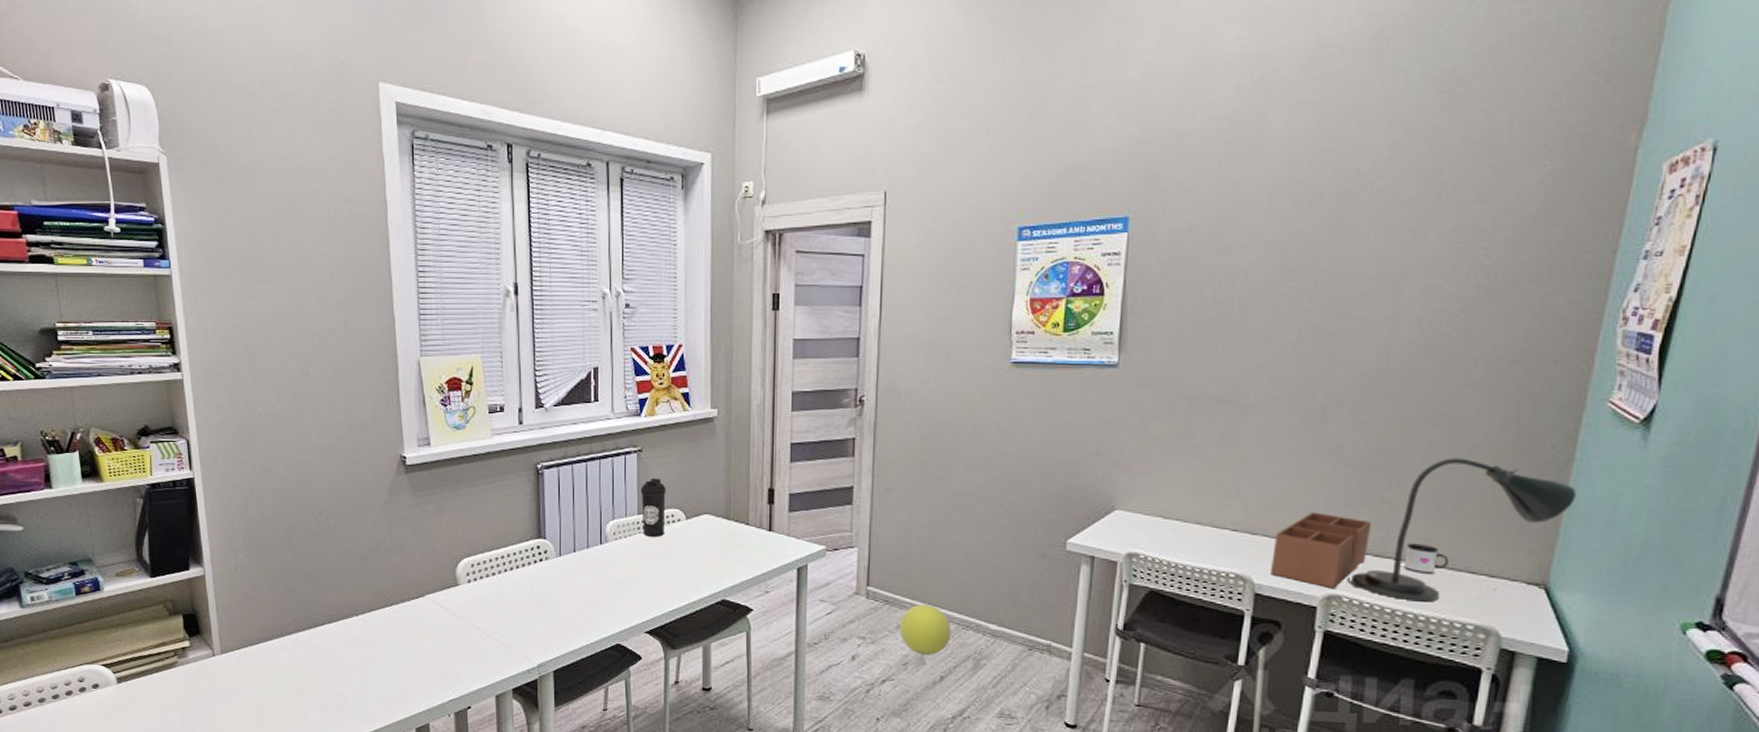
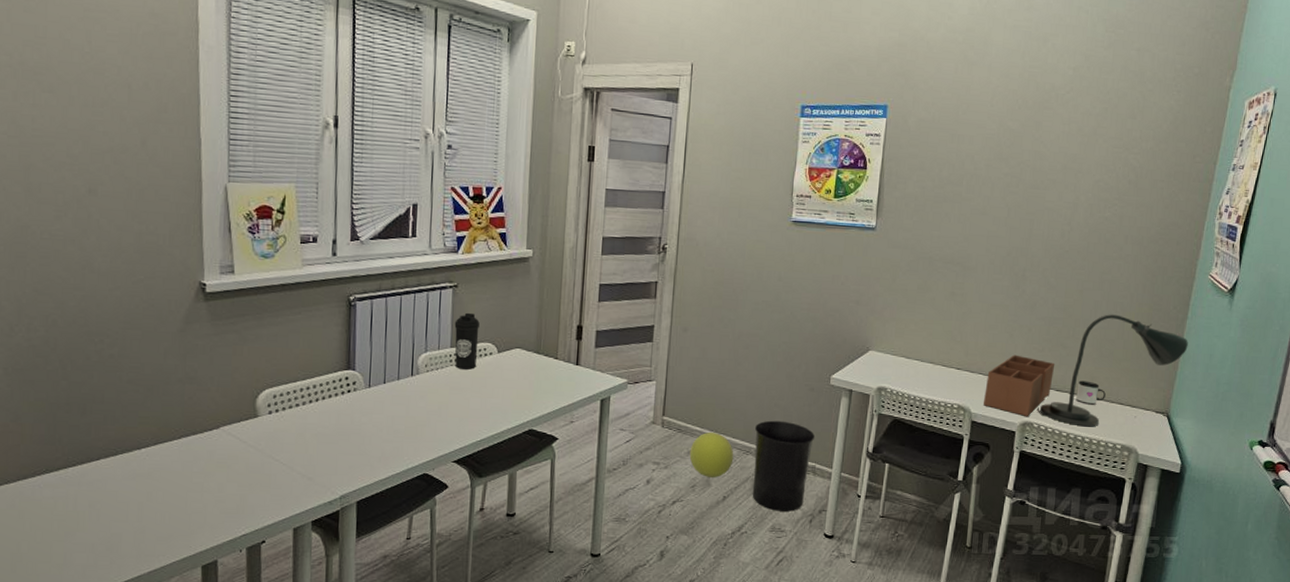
waste bin: none [974,591,1050,696] -> present [752,420,816,512]

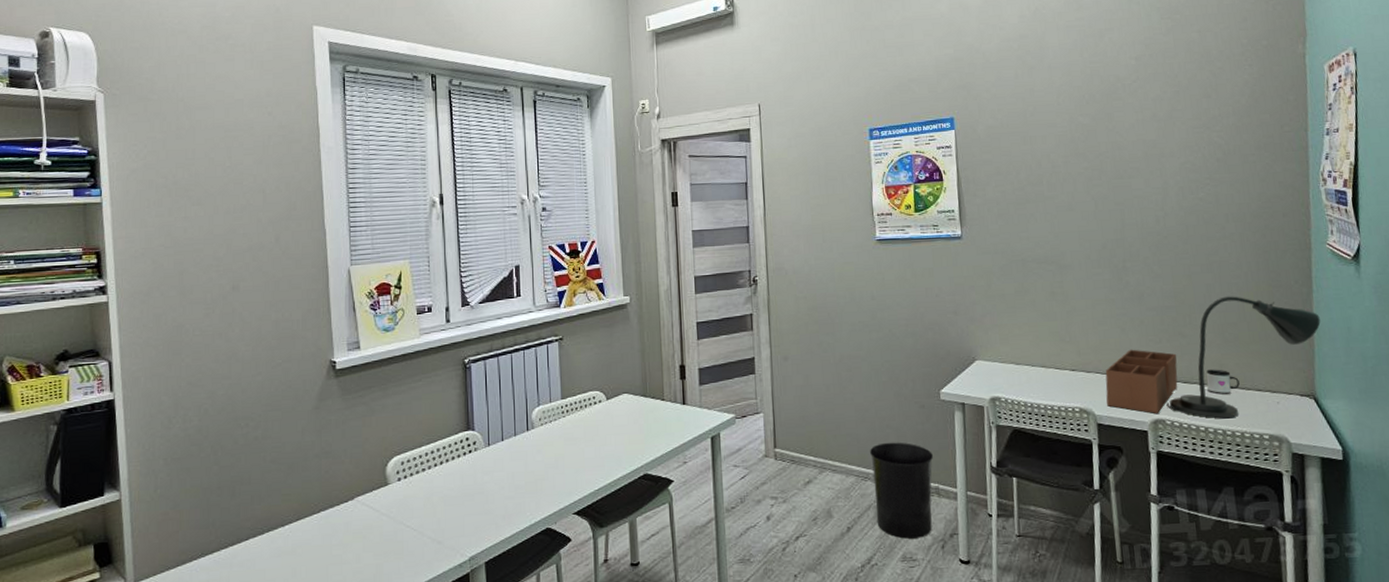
water bottle: present [454,312,480,370] -> none [563,363,587,420]
ball: present [689,431,734,479] -> none [806,460,853,509]

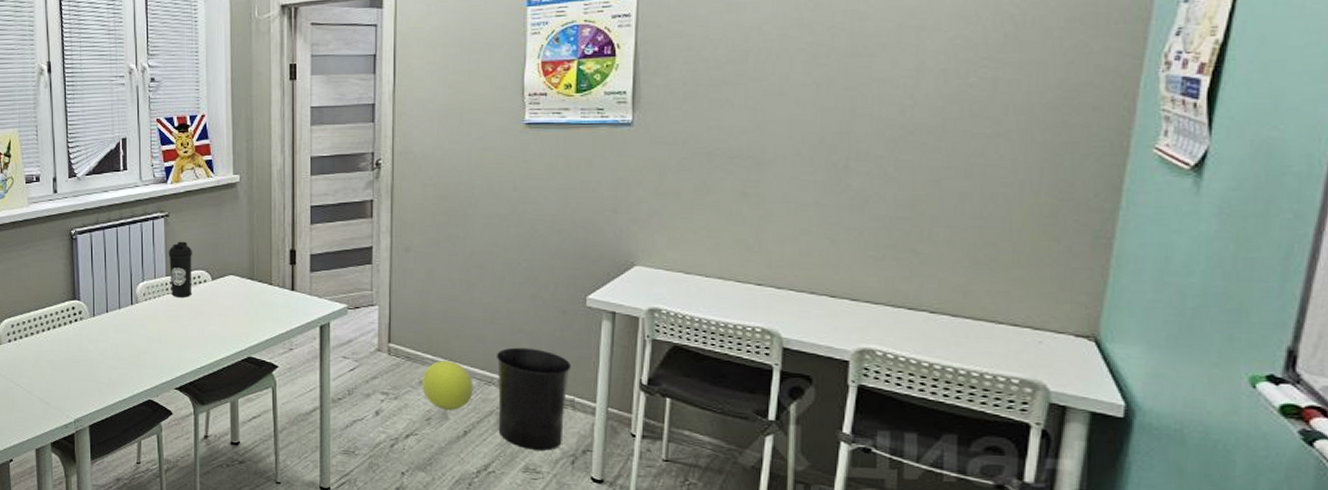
water bottle: none [563,363,587,420] -> present [168,241,192,297]
ball: none [806,460,853,509] -> present [422,360,473,411]
desk organizer: present [1105,349,1178,414] -> none [799,265,904,343]
desk lamp: present [1166,296,1321,419] -> none [880,209,1124,356]
mug: present [1206,369,1240,395] -> none [940,296,988,327]

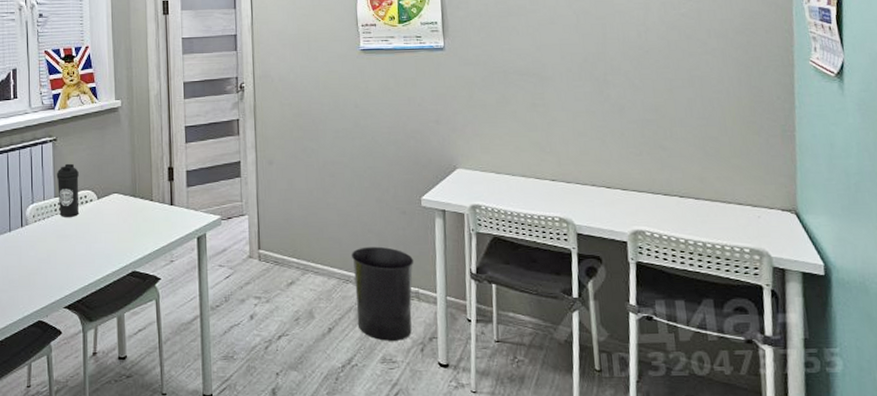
ball: present [422,360,473,411] -> none [289,262,334,310]

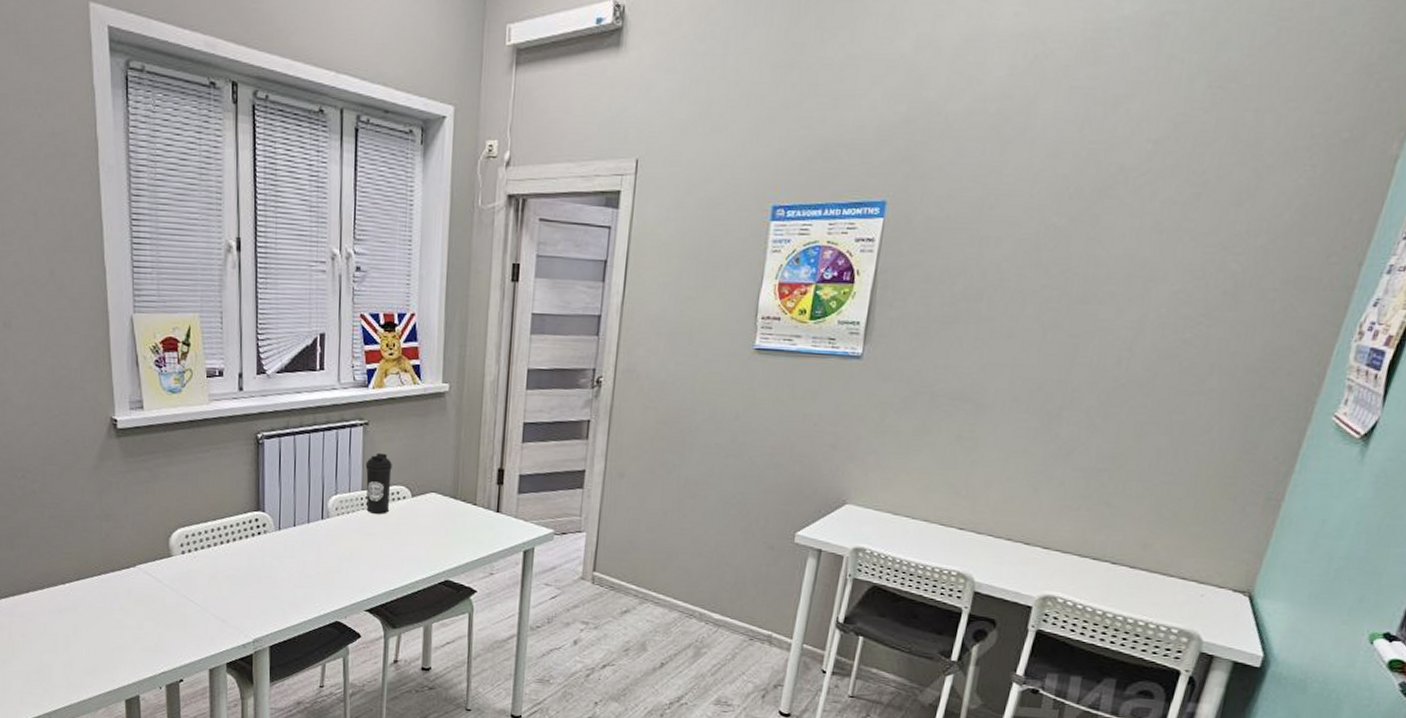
waste bin: present [351,246,414,341] -> none [694,581,774,684]

